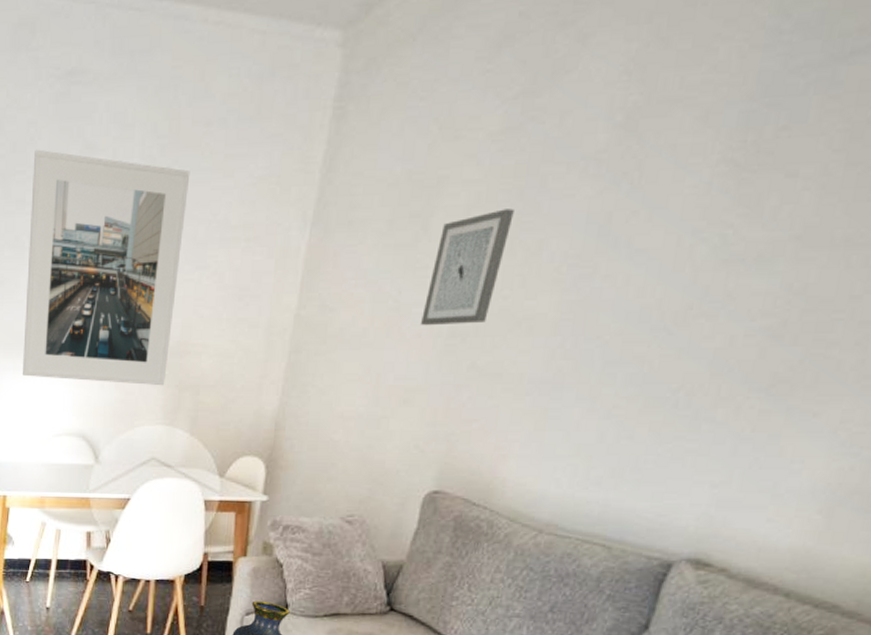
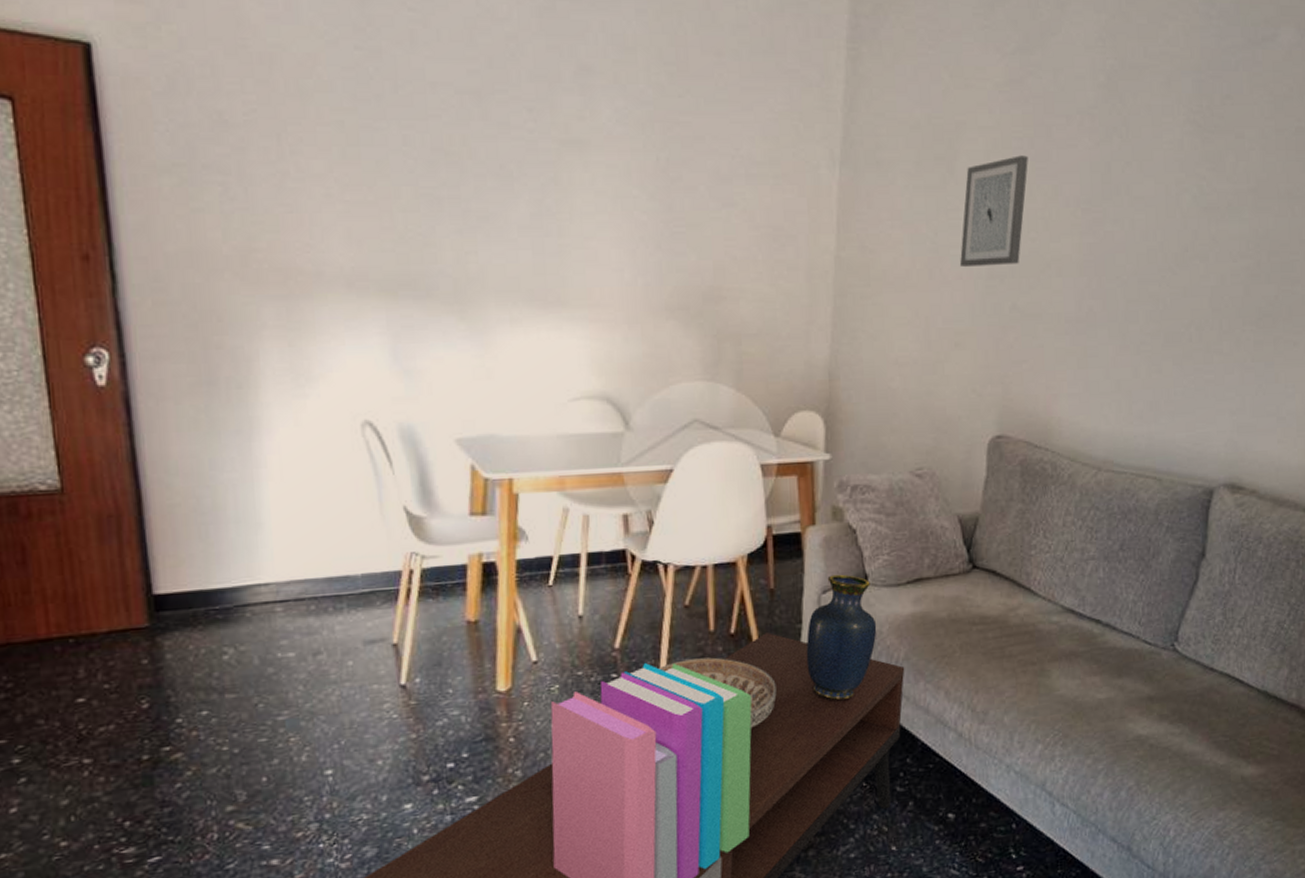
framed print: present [23,149,191,386] -> none [517,67,705,337]

